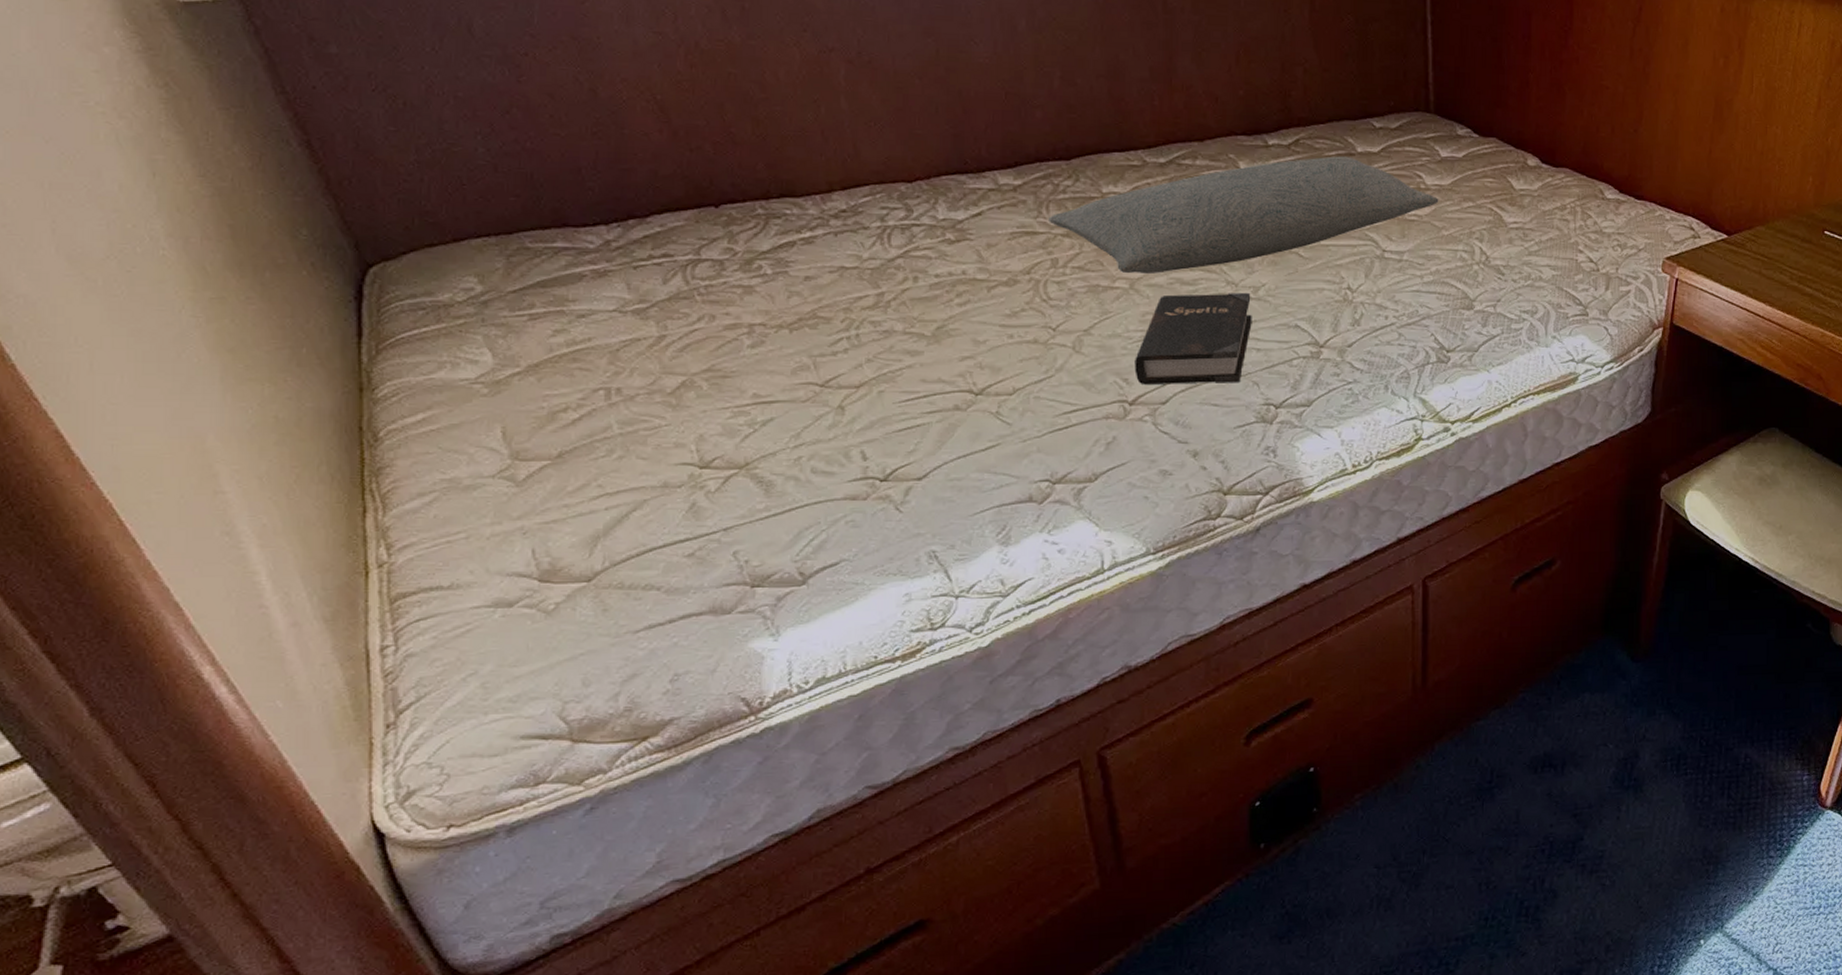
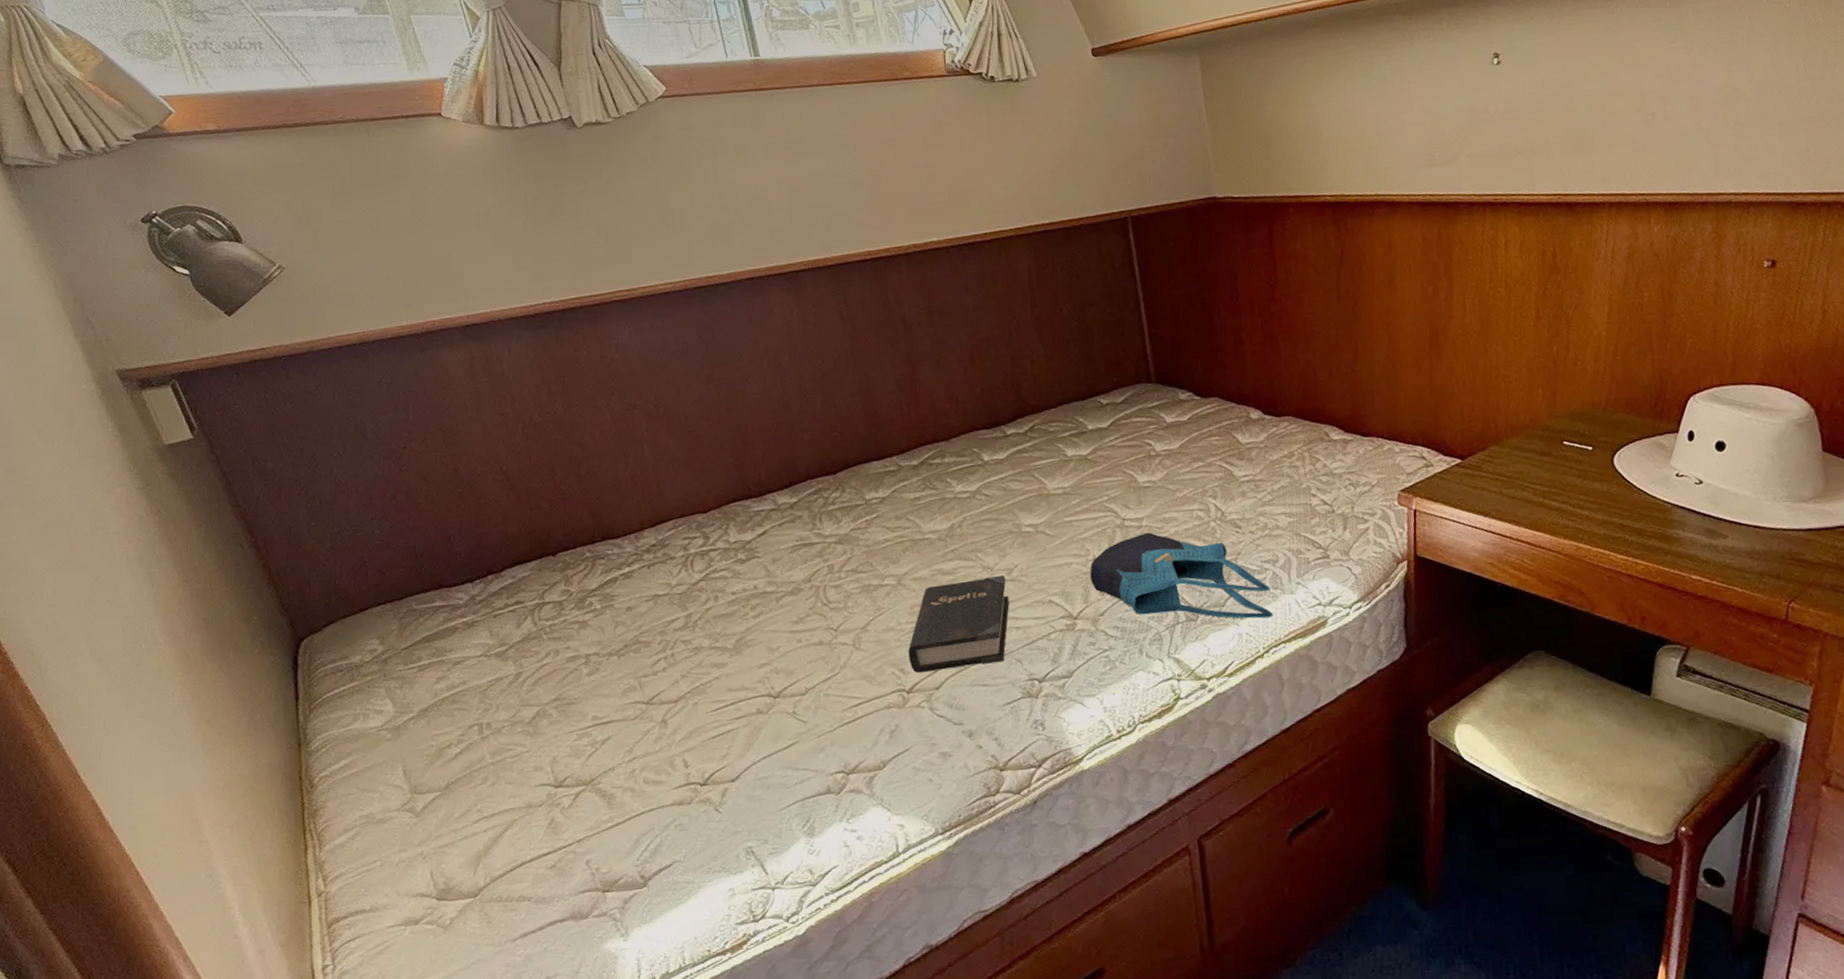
pillow: present [1049,156,1439,275] -> none [822,435,1170,571]
tote bag: none [1342,267,1526,368] -> present [1090,532,1273,619]

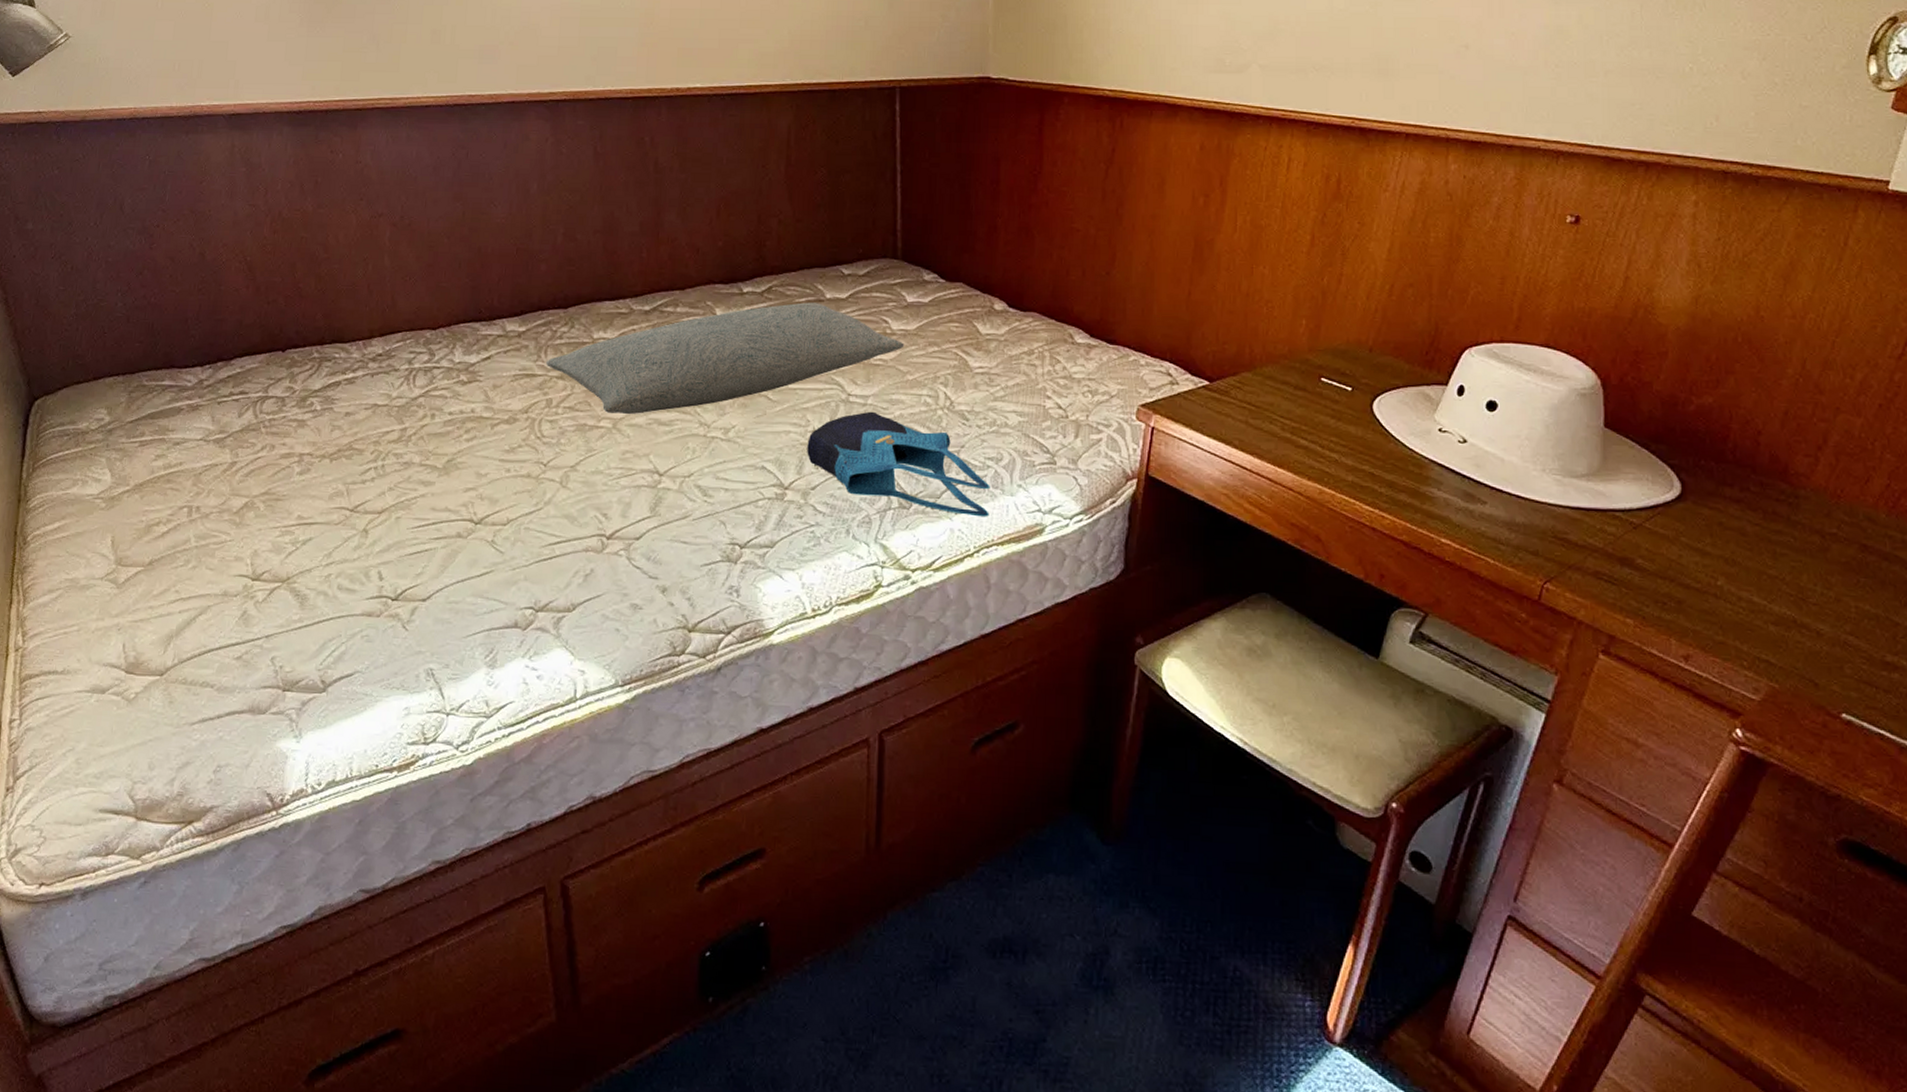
pillow: none [822,435,1170,571] -> present [546,302,904,415]
hardback book: present [908,574,1010,674] -> none [613,433,722,522]

